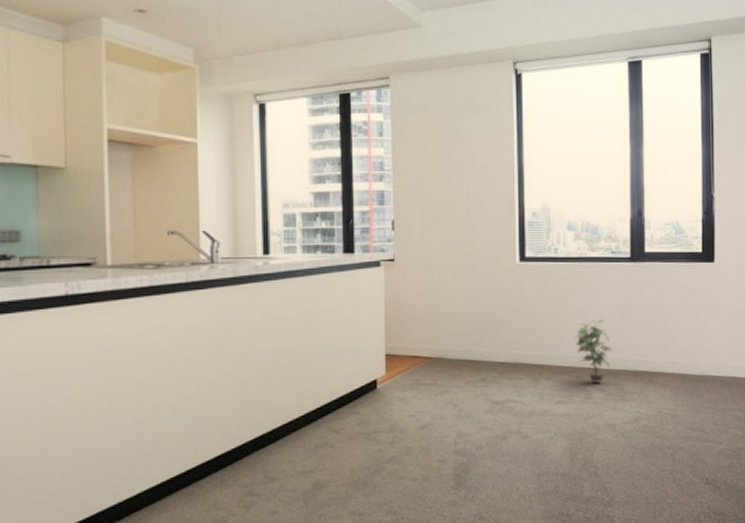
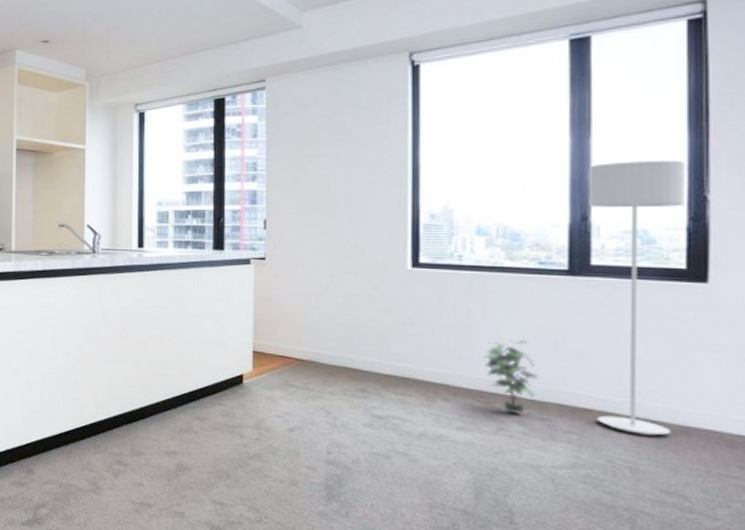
floor lamp: none [642,166,701,387] -> present [588,161,685,436]

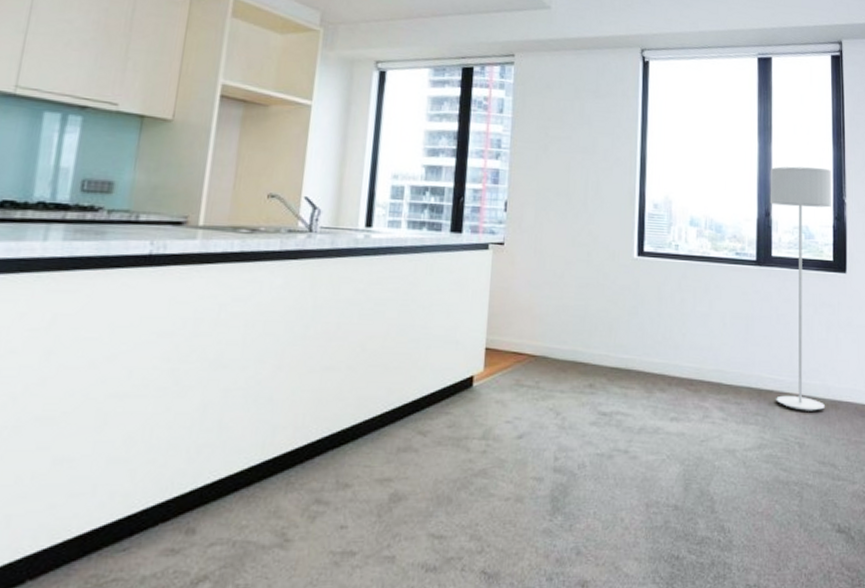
potted plant: present [484,339,538,413] -> none [694,327,734,399]

